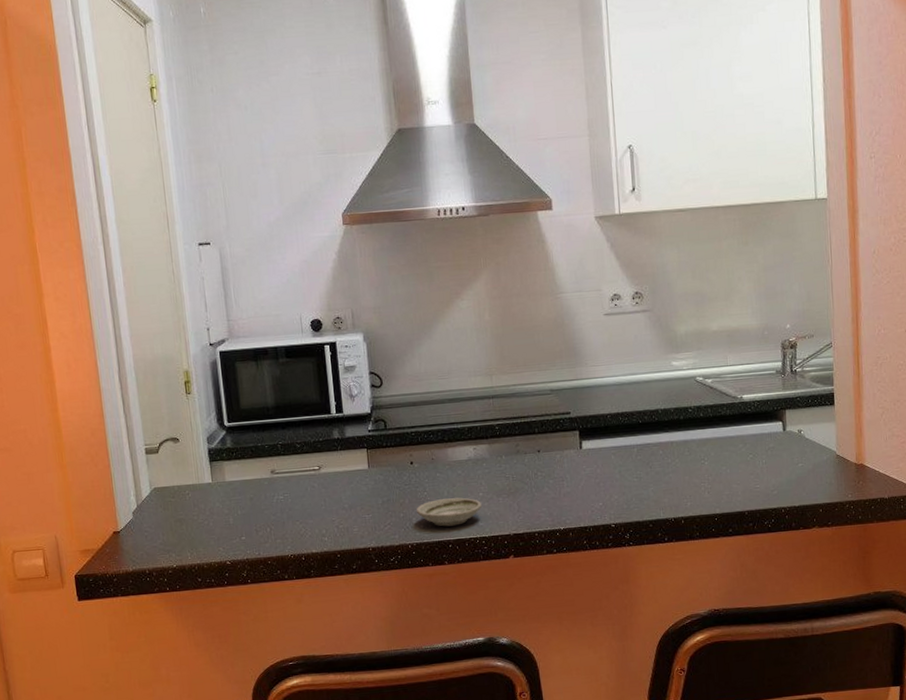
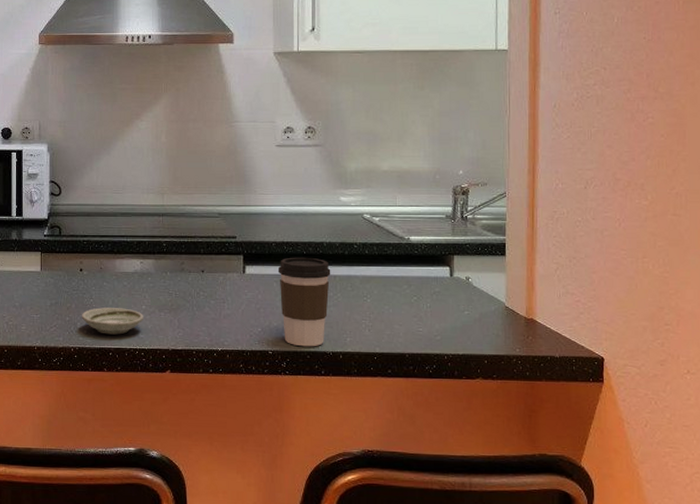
coffee cup: none [614,426,668,516] -> present [277,257,331,347]

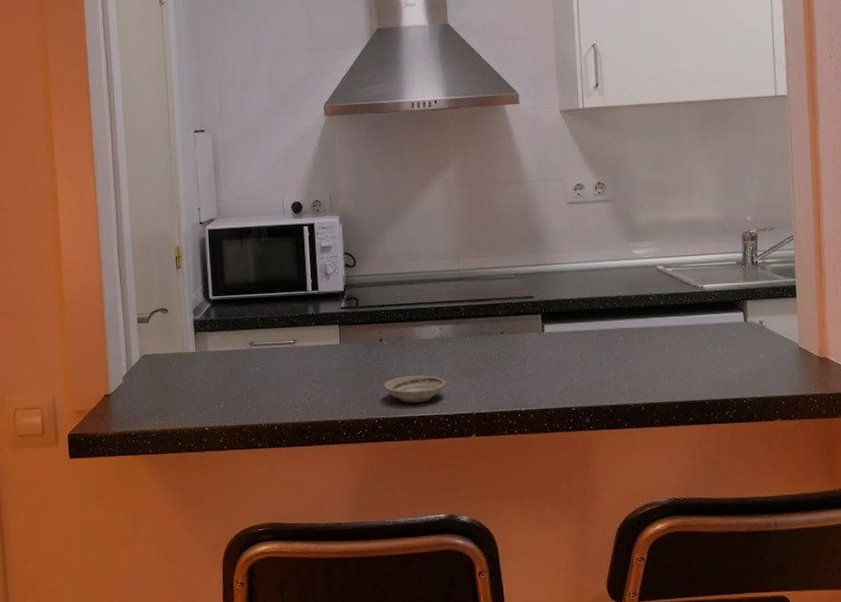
coffee cup: present [277,257,331,347] -> none [576,312,629,401]

